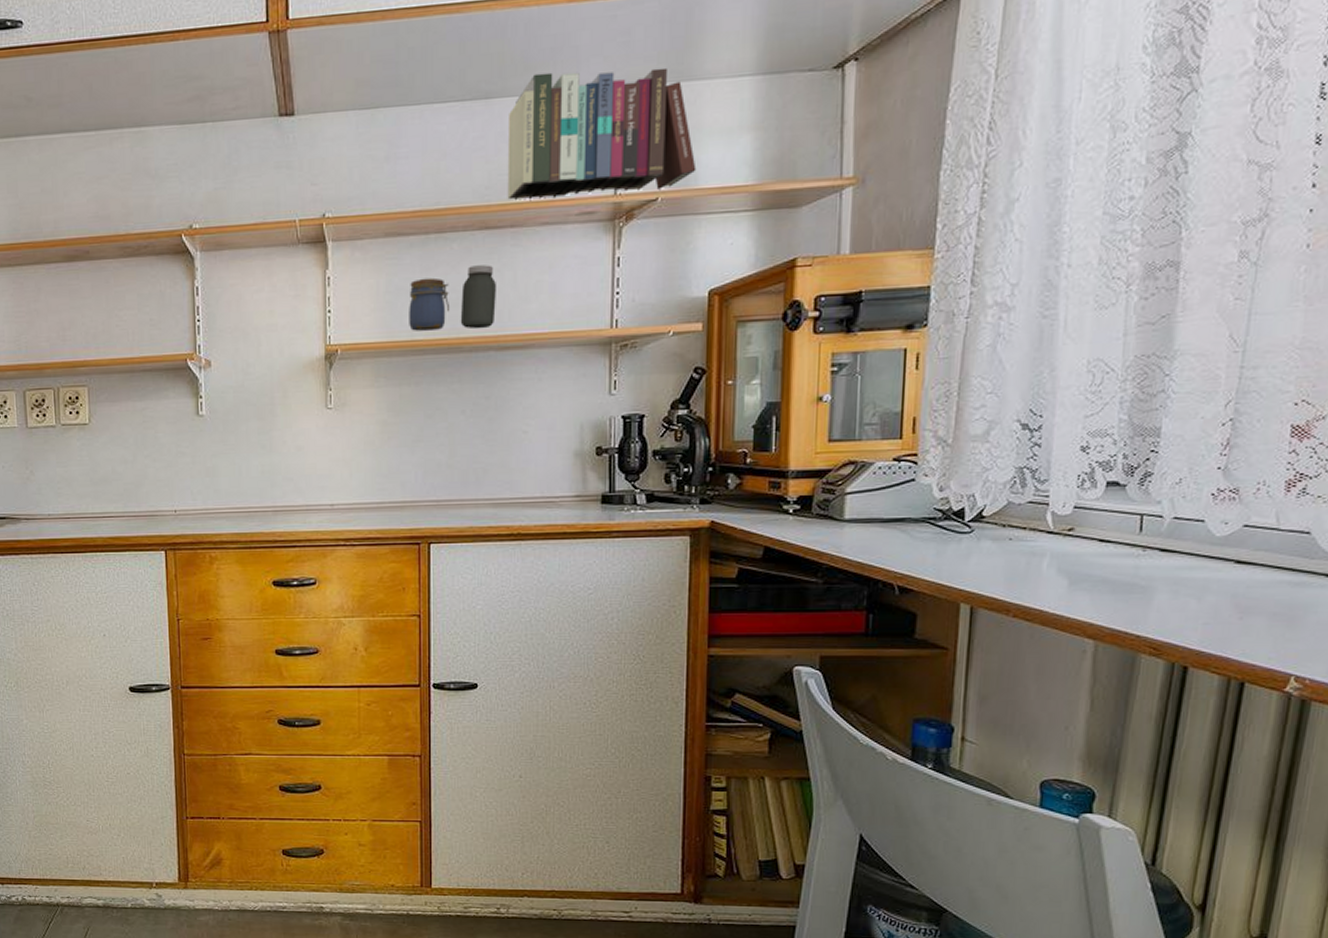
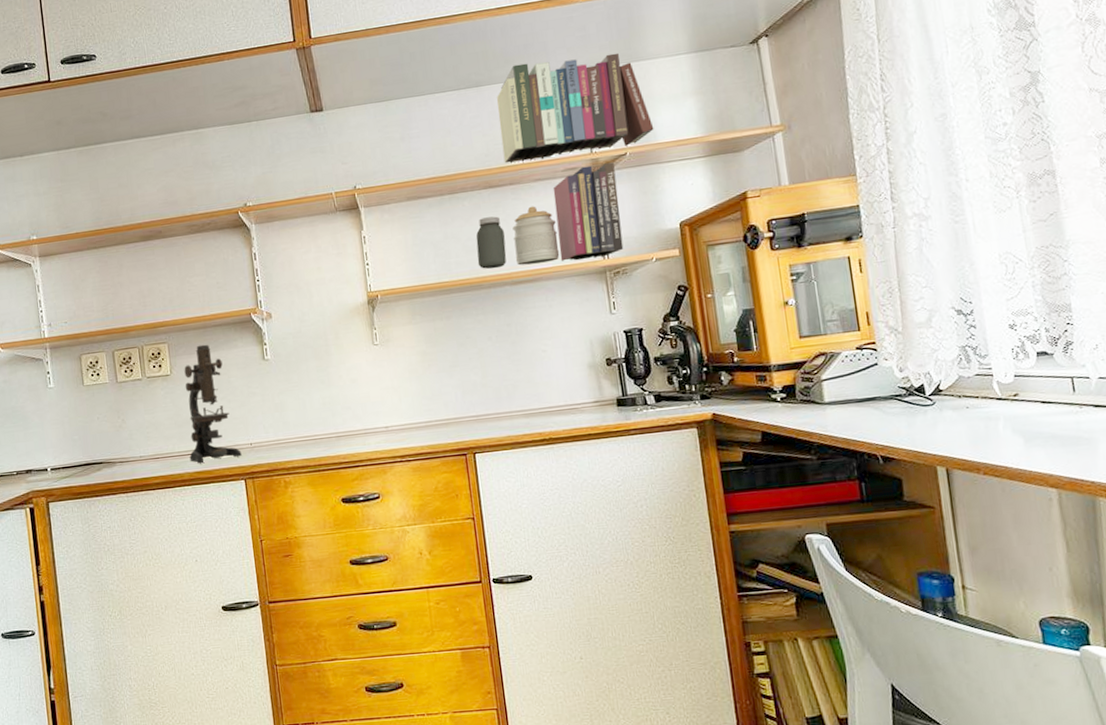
microscope: none [104,391,164,529] -> present [184,344,242,464]
jar: present [409,277,451,331] -> none [432,230,469,275]
jar: none [505,255,560,328] -> present [512,206,560,266]
books: none [559,209,640,327] -> present [552,162,624,261]

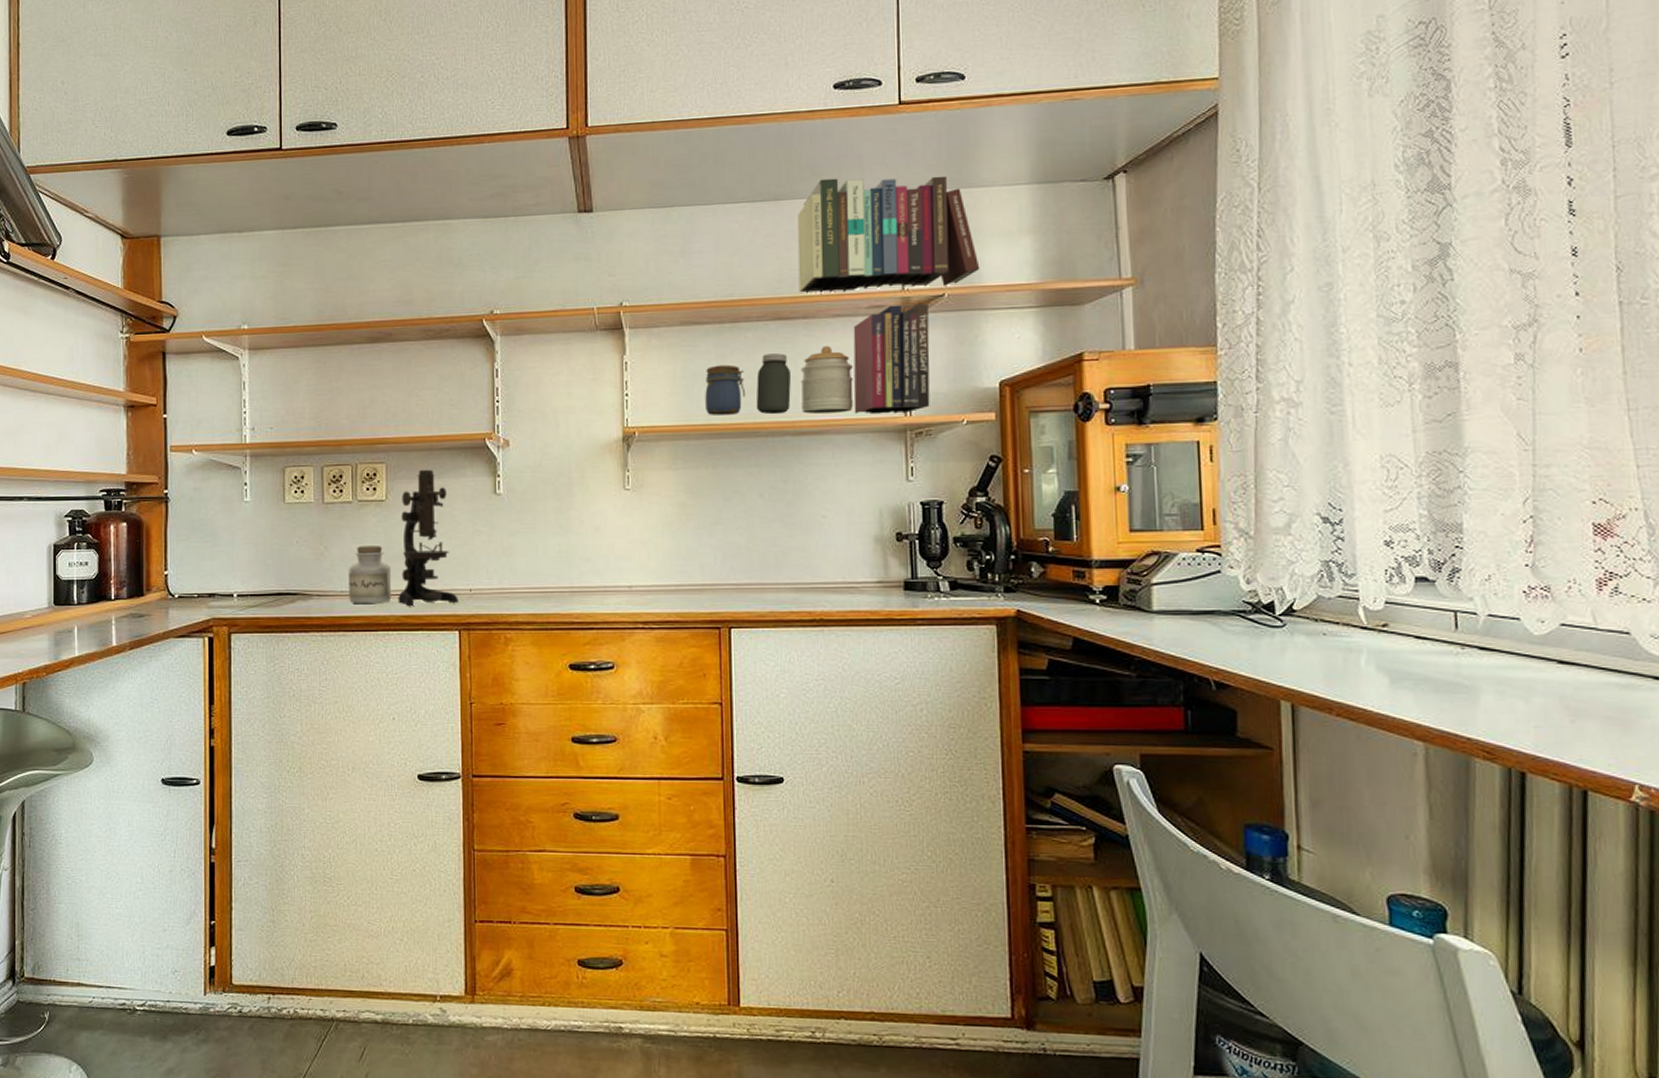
jar: none [145,414,185,466] -> present [349,546,392,605]
jar: none [432,230,469,275] -> present [705,364,746,415]

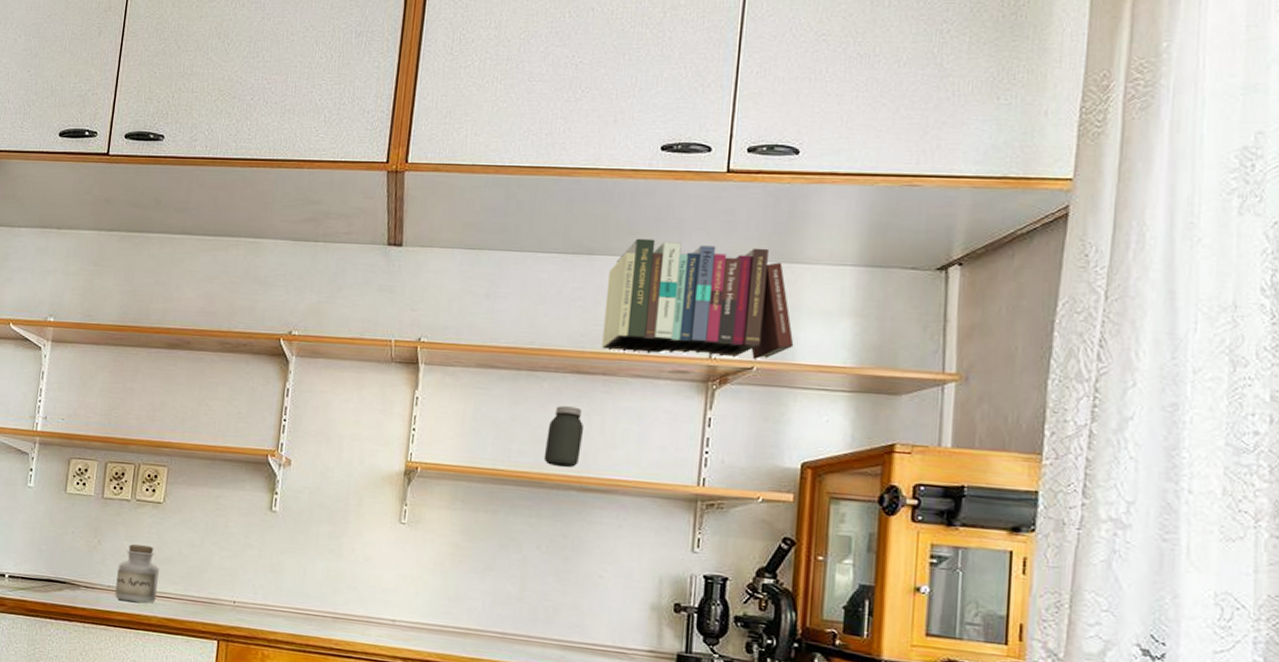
microscope: present [398,469,459,607] -> none [162,477,224,614]
jar: present [705,364,746,415] -> none [492,411,536,463]
jar: present [800,345,854,415] -> none [589,405,648,475]
books: present [853,303,930,415] -> none [644,372,735,483]

